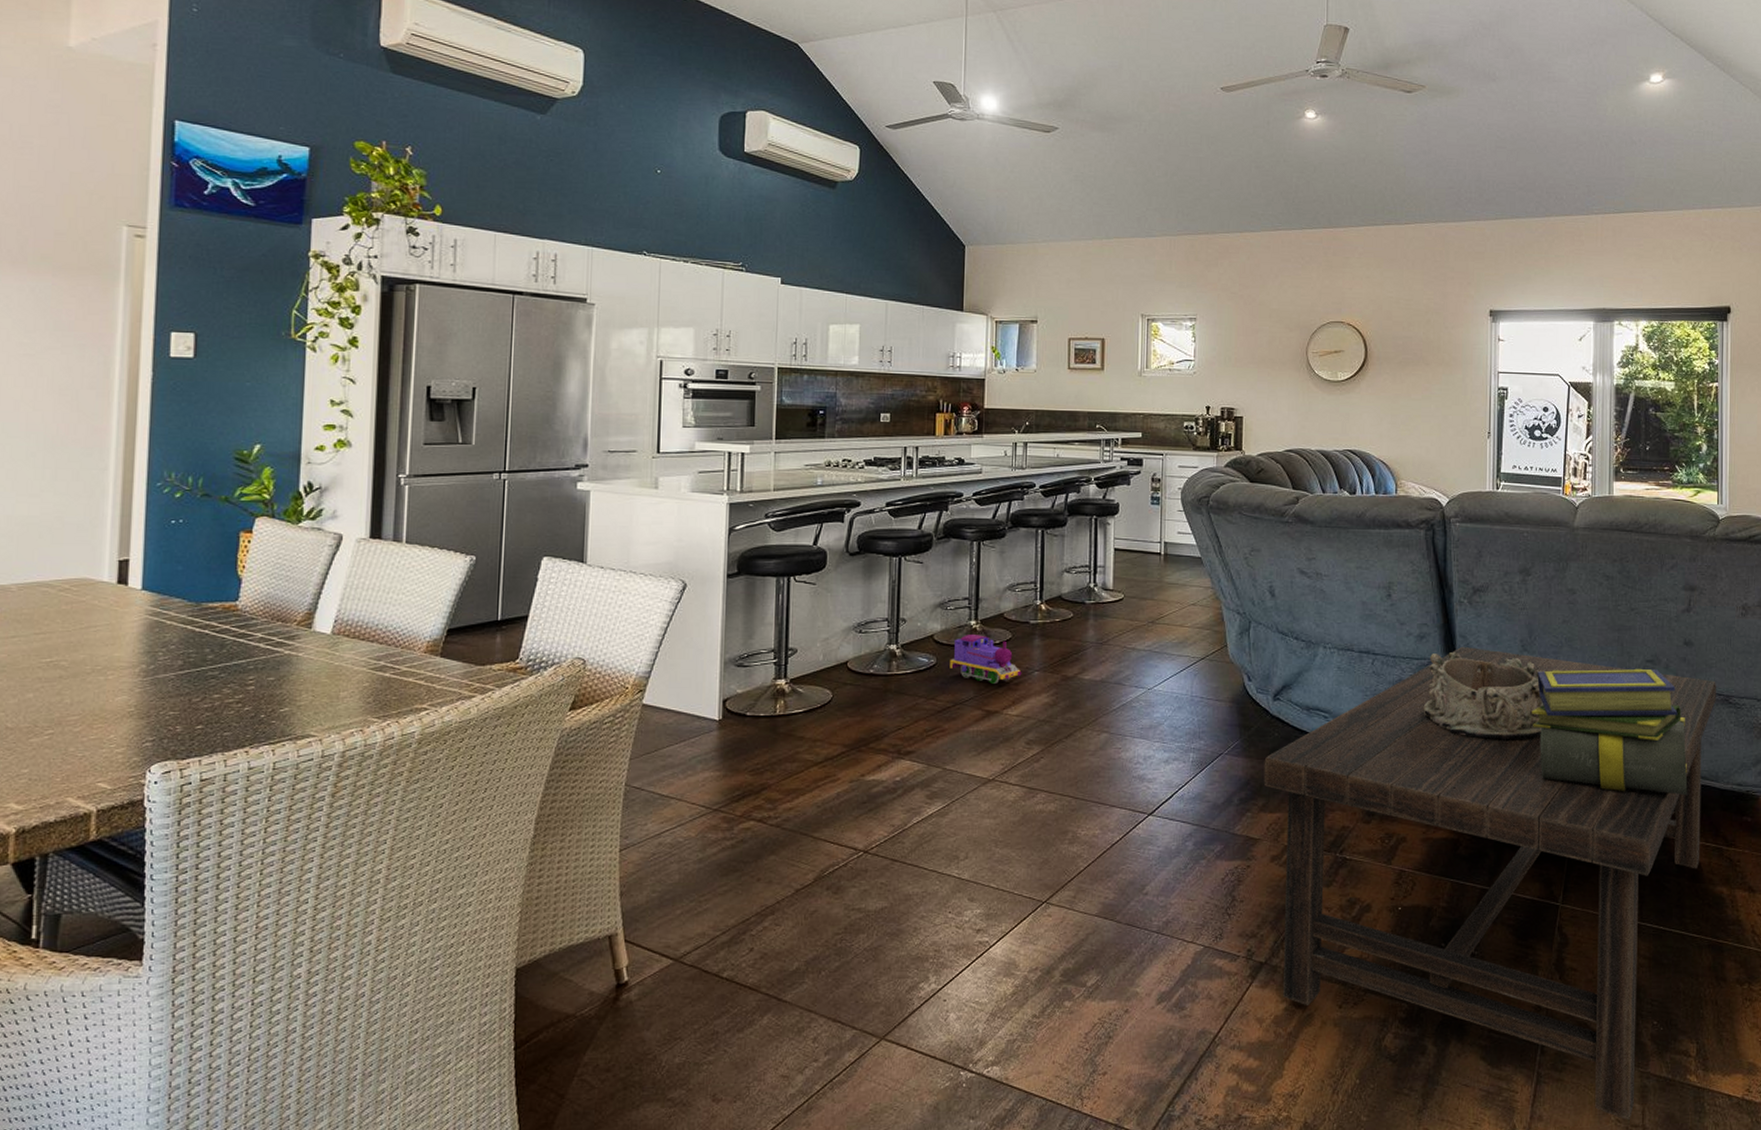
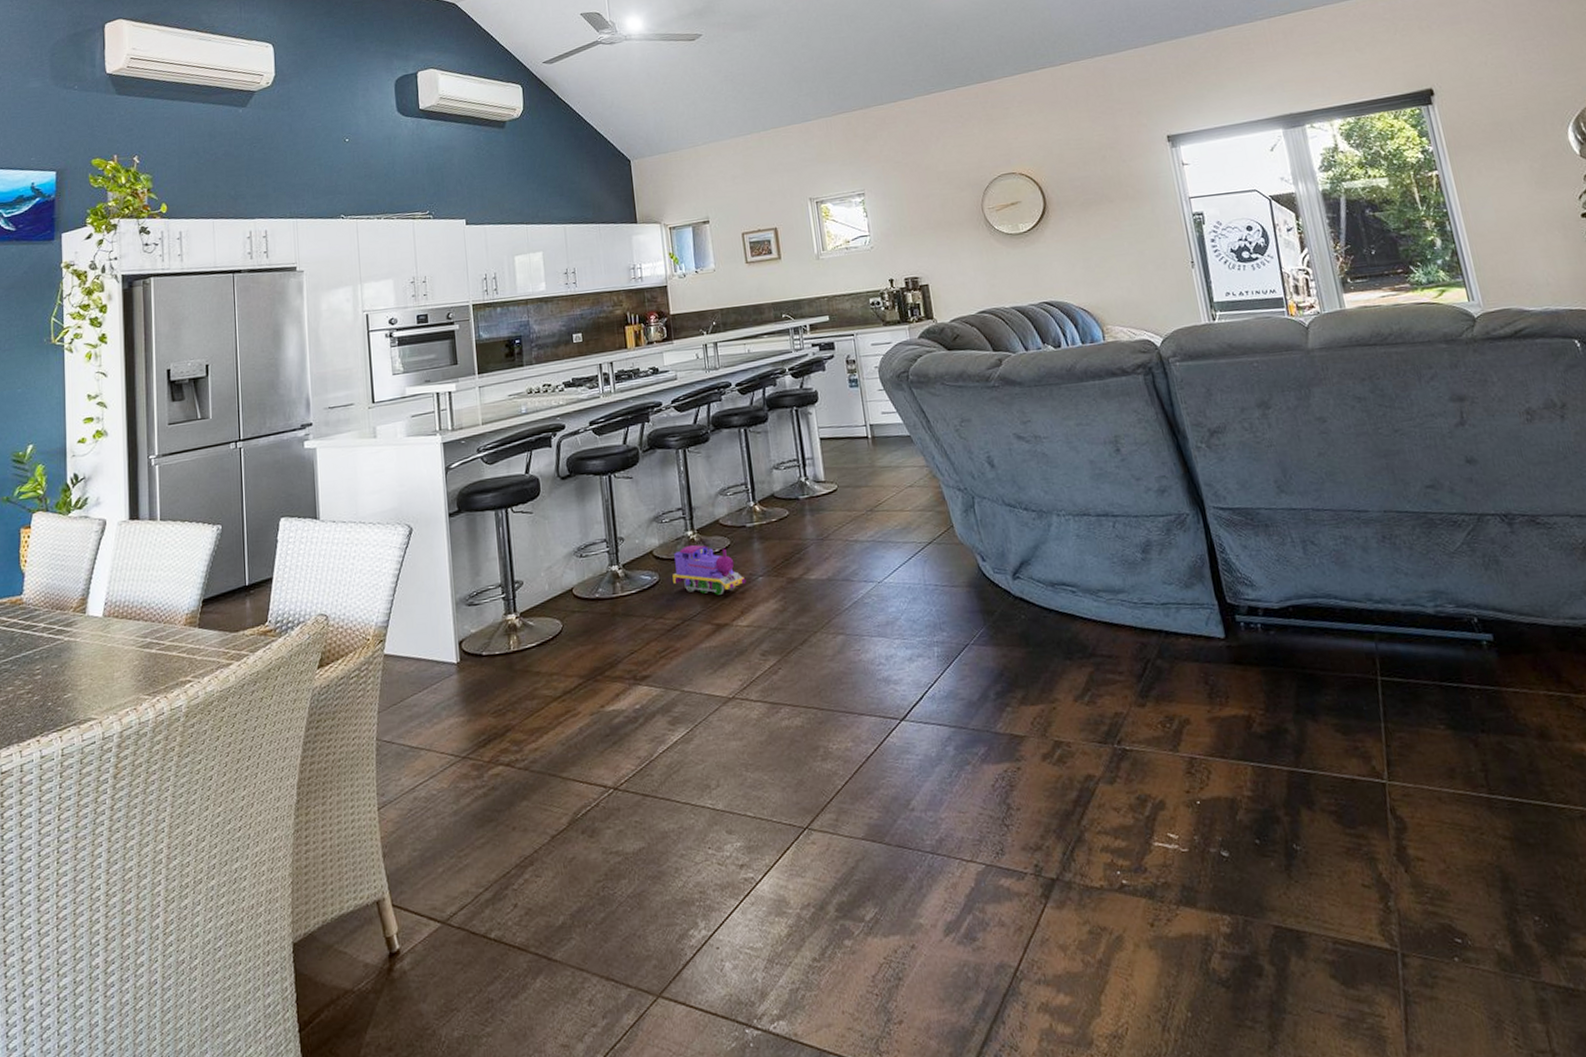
coffee table: present [1263,646,1716,1121] -> none [1015,495,1546,1046]
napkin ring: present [1423,651,1545,739] -> none [1176,501,1321,597]
stack of books: present [1532,668,1688,795] -> none [1301,495,1512,642]

